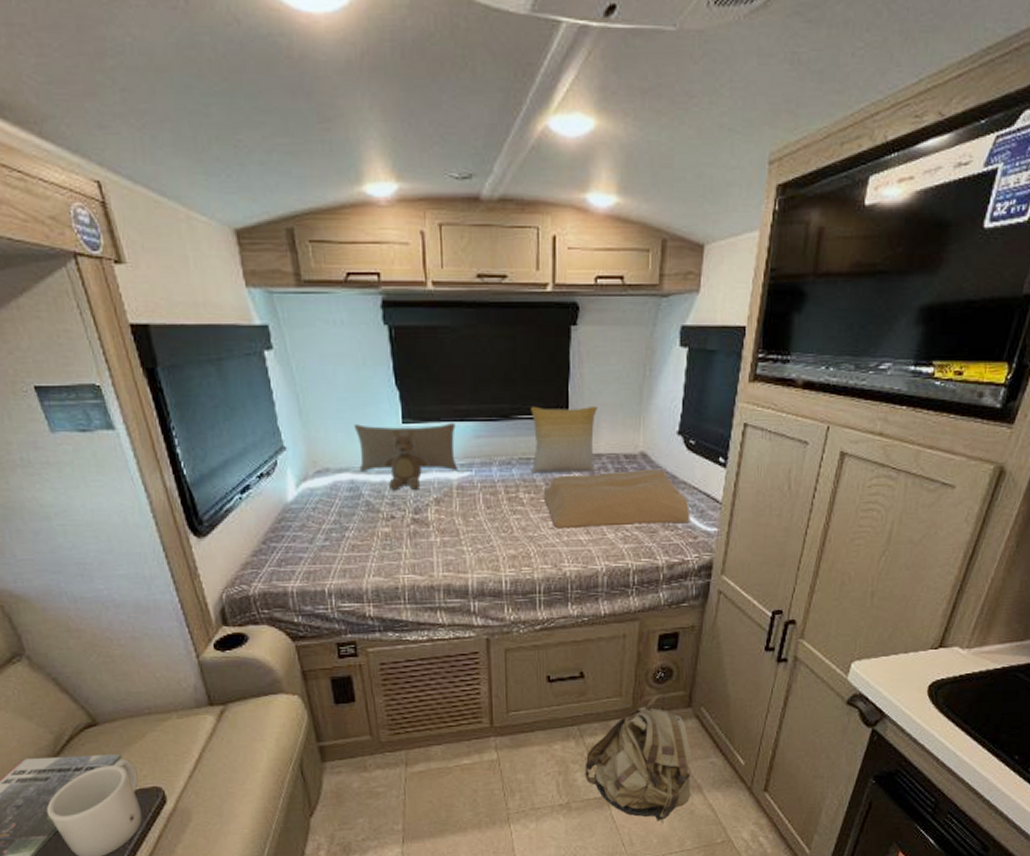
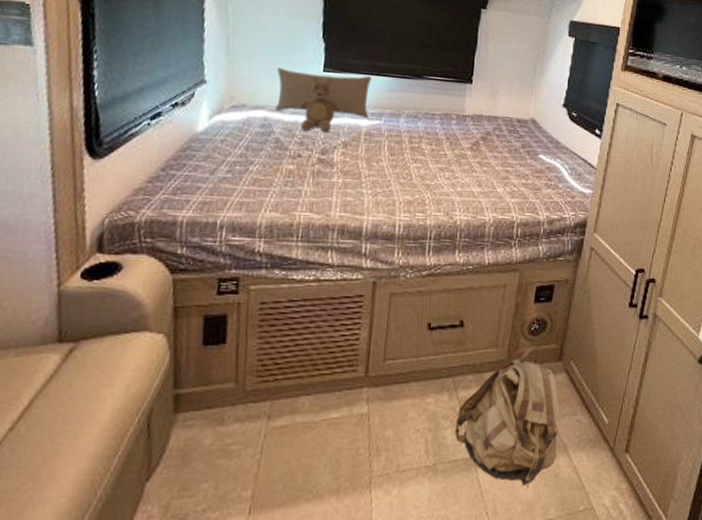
pillow: present [530,406,597,473] -> none [435,70,498,132]
blanket: present [543,468,691,529] -> none [443,132,570,184]

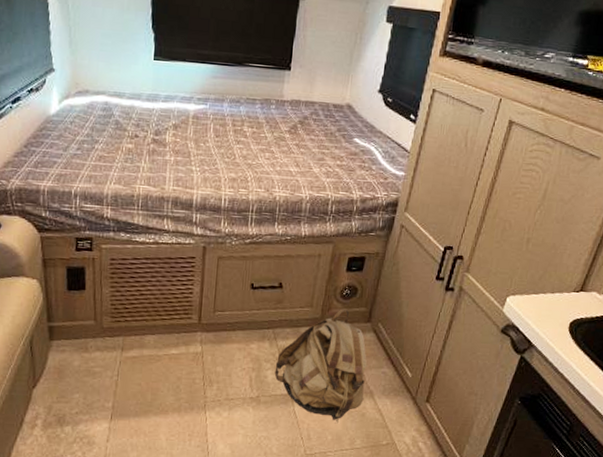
pillow: present [275,68,372,118] -> none [113,57,198,103]
teddy bear: present [298,77,343,132] -> none [134,65,173,115]

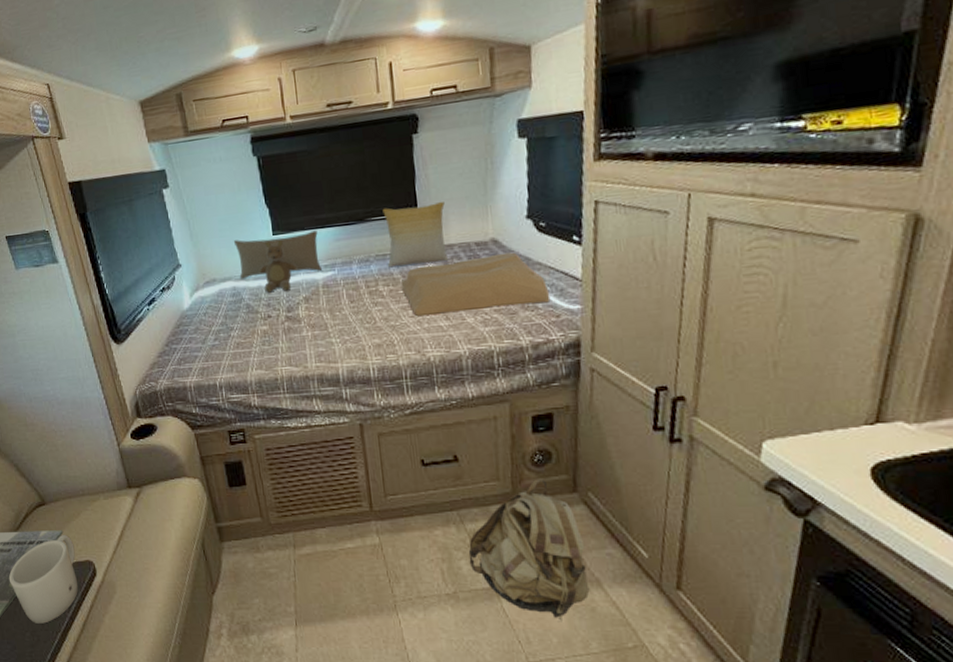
pillow: none [113,57,198,103] -> present [233,230,322,279]
teddy bear: none [134,65,173,115] -> present [259,240,298,293]
pillow: none [256,57,315,116] -> present [382,202,449,268]
blanket: none [263,116,384,166] -> present [400,252,551,317]

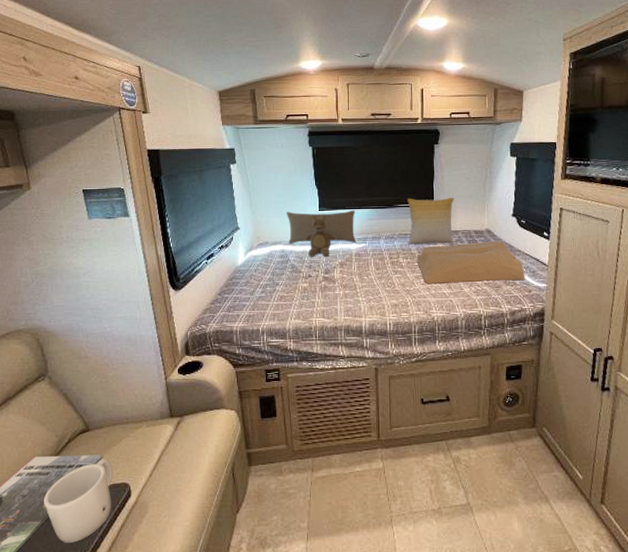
backpack: present [468,478,590,622] -> none [452,416,540,531]

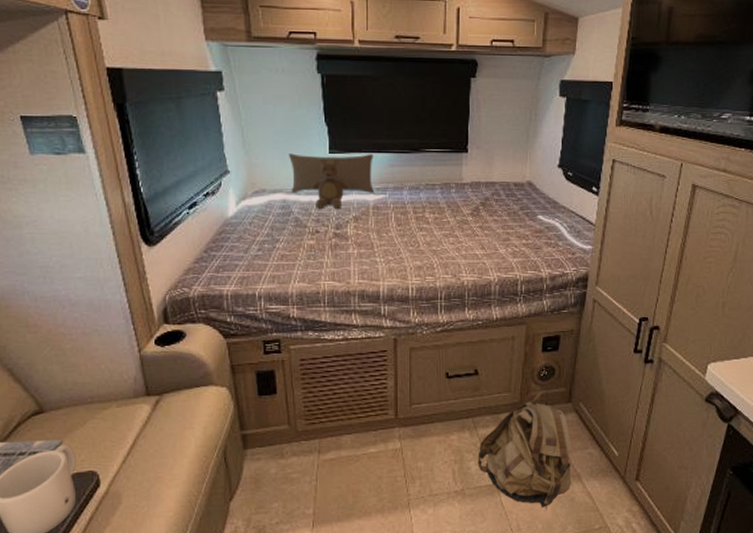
pillow: present [407,198,454,245] -> none [436,141,492,197]
blanket: present [416,240,525,285] -> none [445,195,569,244]
backpack: none [452,416,540,531] -> present [478,391,572,511]

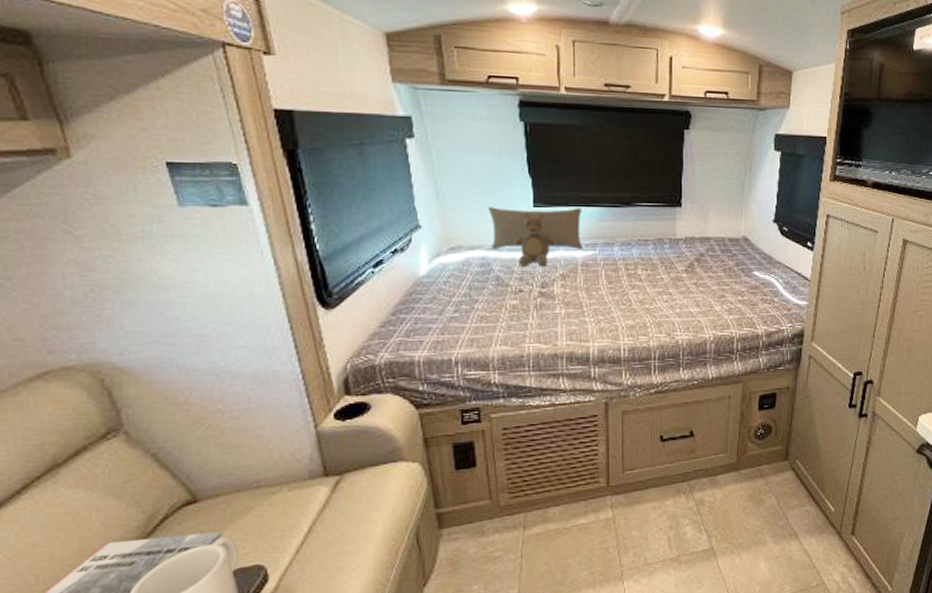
backpack: present [478,391,572,511] -> none [694,449,789,572]

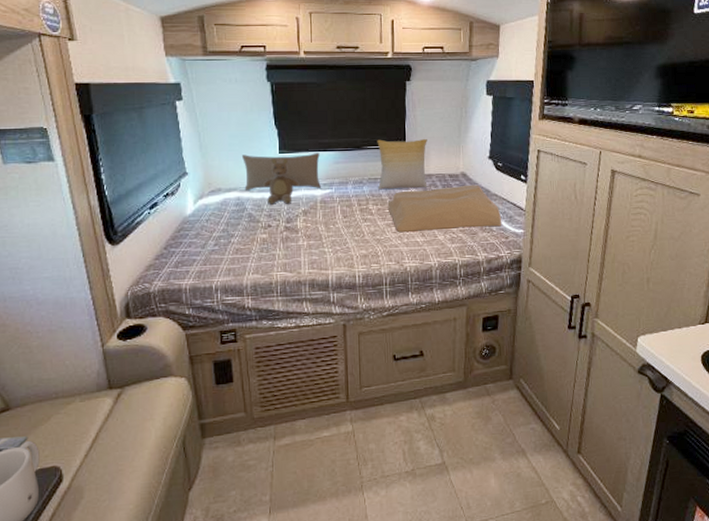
pillow: none [649,195,706,253] -> present [377,139,428,190]
blanket: none [659,250,785,302] -> present [387,184,502,233]

